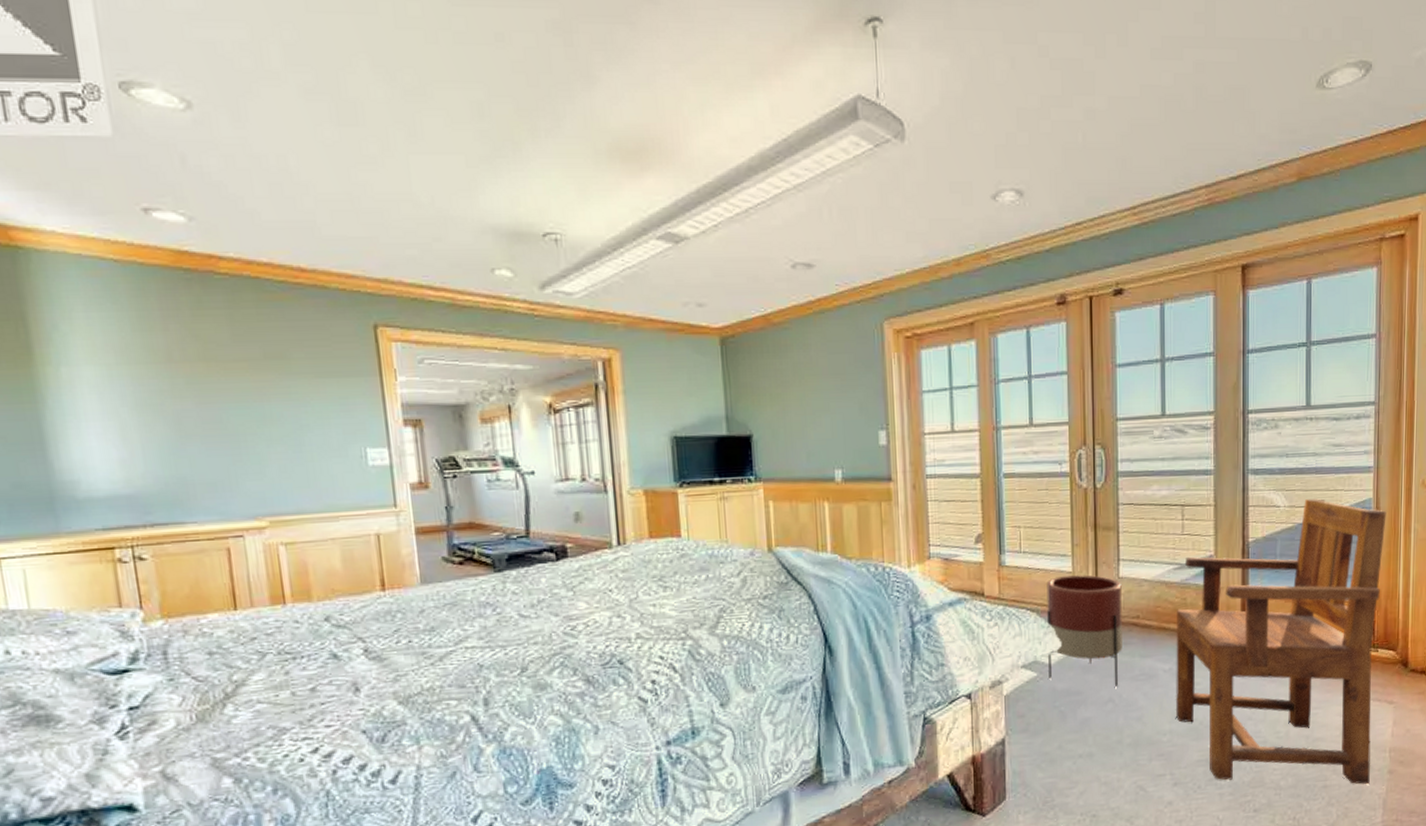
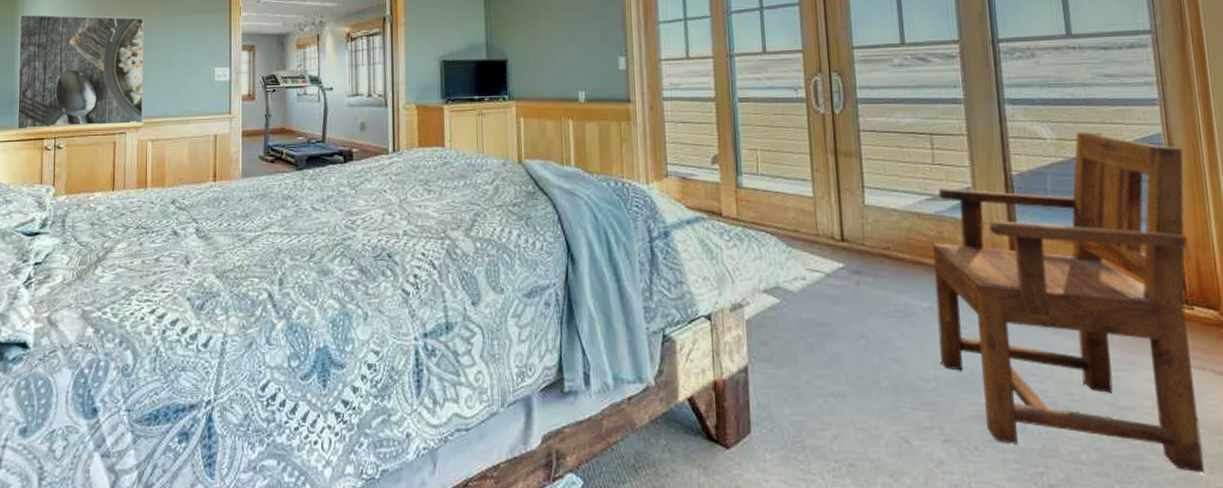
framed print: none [41,376,267,536] -> present [17,14,143,128]
planter: present [1046,574,1122,687] -> none [786,201,873,322]

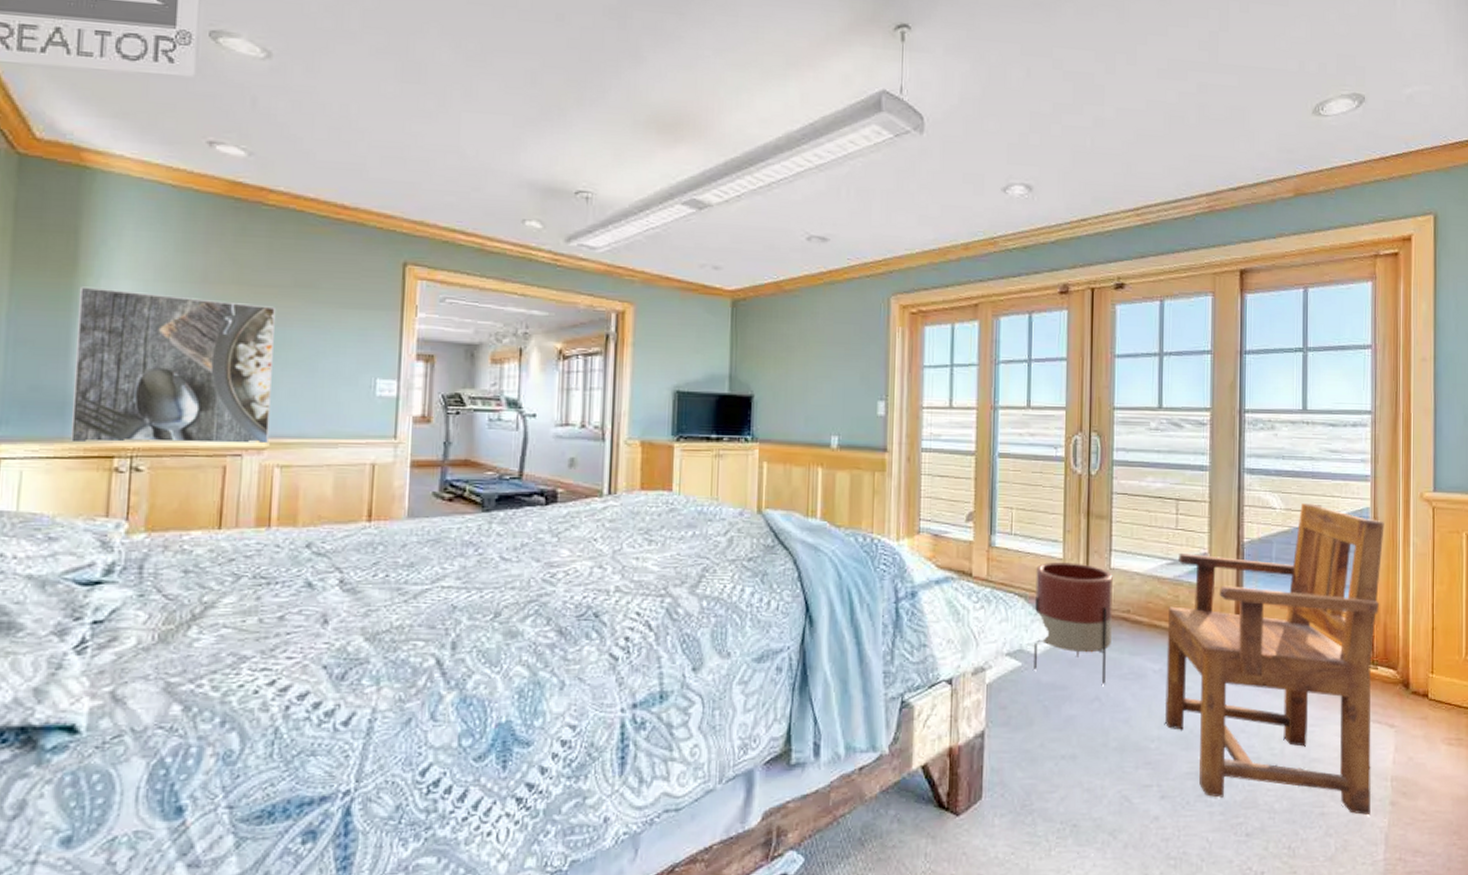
planter: none [786,201,873,322] -> present [1034,562,1113,684]

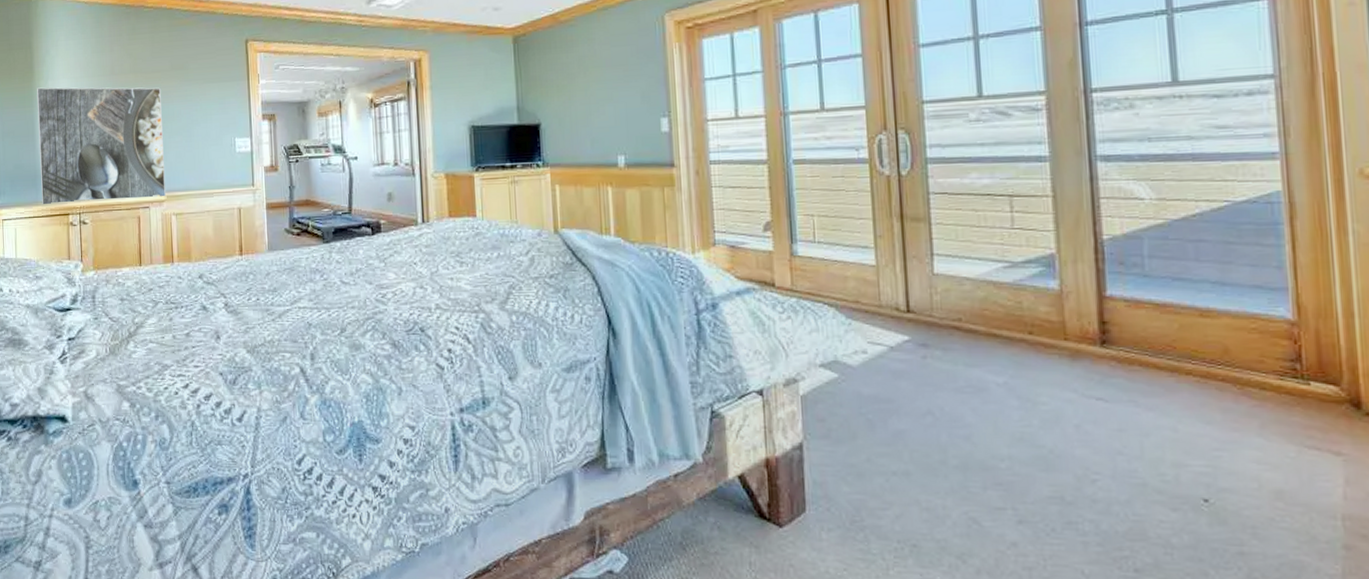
planter: present [1034,562,1113,684] -> none [846,269,942,397]
armchair: present [1164,503,1384,816] -> none [1010,190,1314,560]

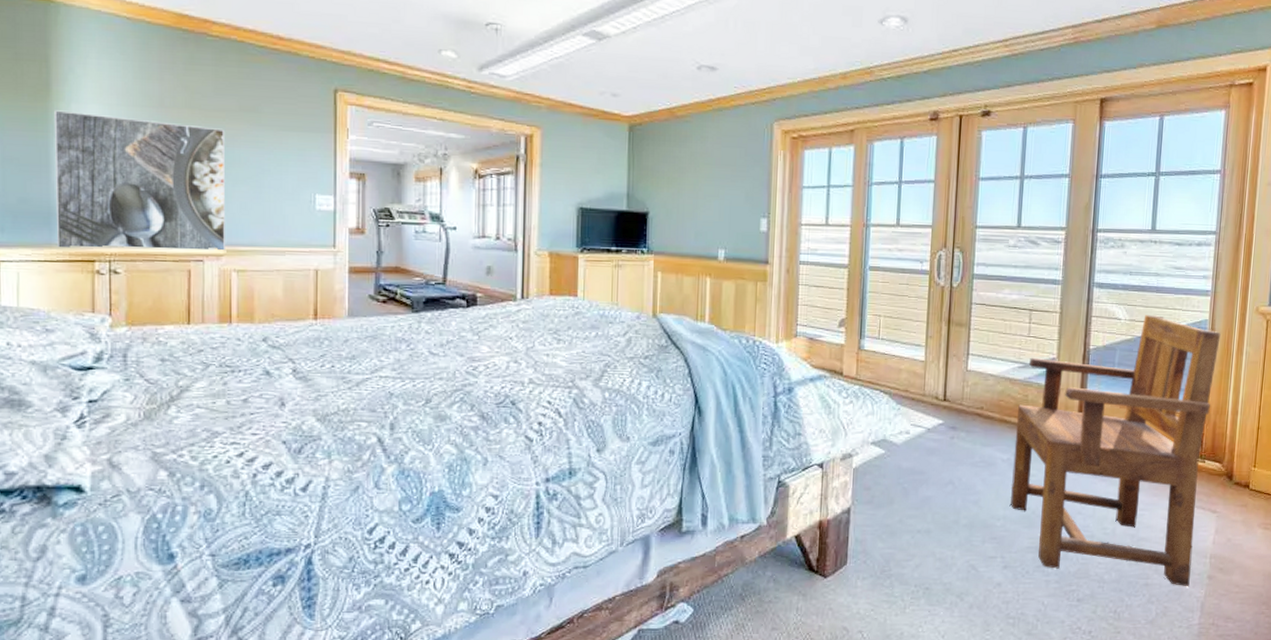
armchair: none [1010,190,1314,560] -> present [1010,315,1221,587]

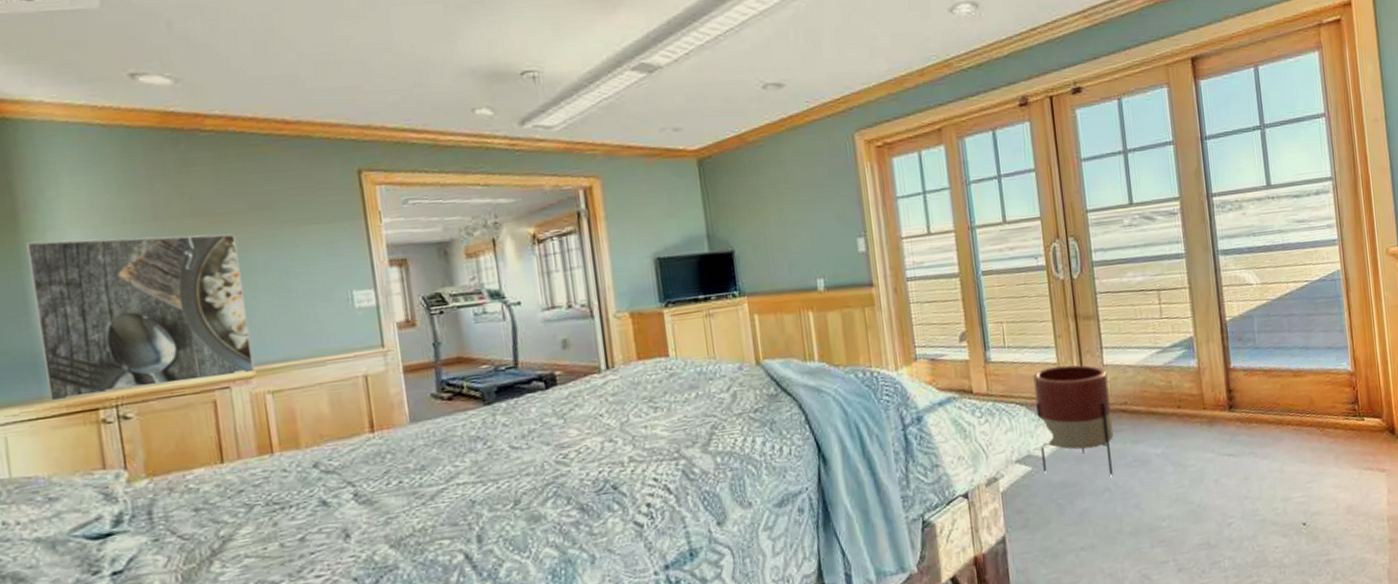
planter: none [895,364,969,470] -> present [1033,365,1114,475]
armchair: present [1010,315,1221,587] -> none [1163,273,1372,562]

